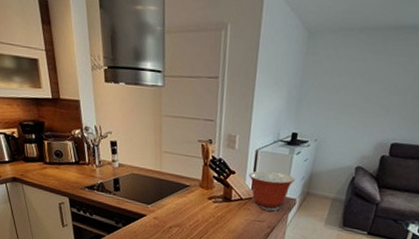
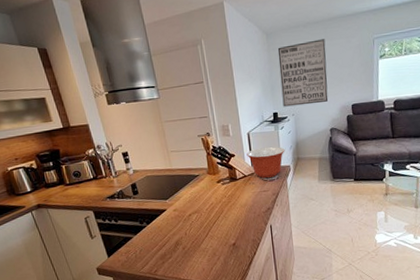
wall art: none [306,51,382,133] -> present [277,39,329,107]

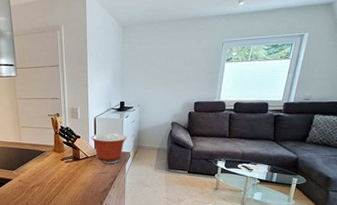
wall art: present [277,39,329,107] -> none [130,37,177,98]

